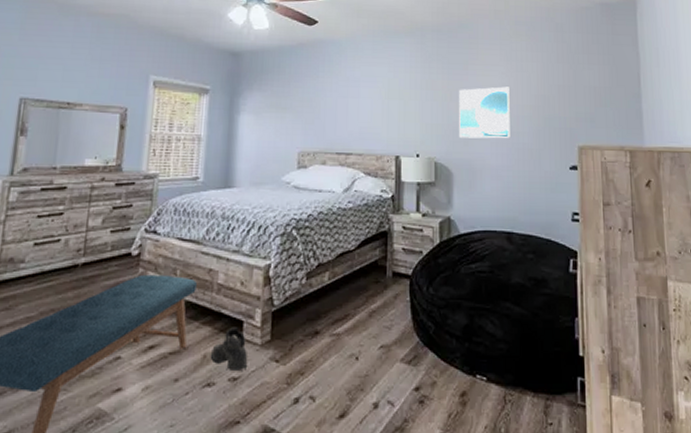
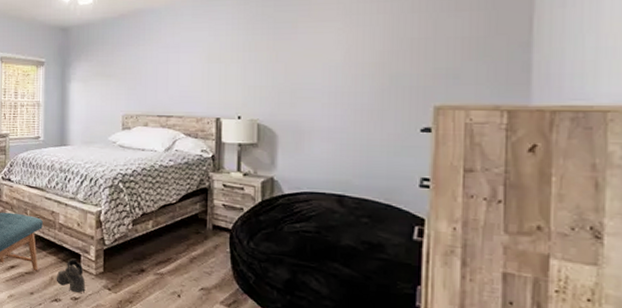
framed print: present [459,86,510,139] -> none [285,43,347,100]

